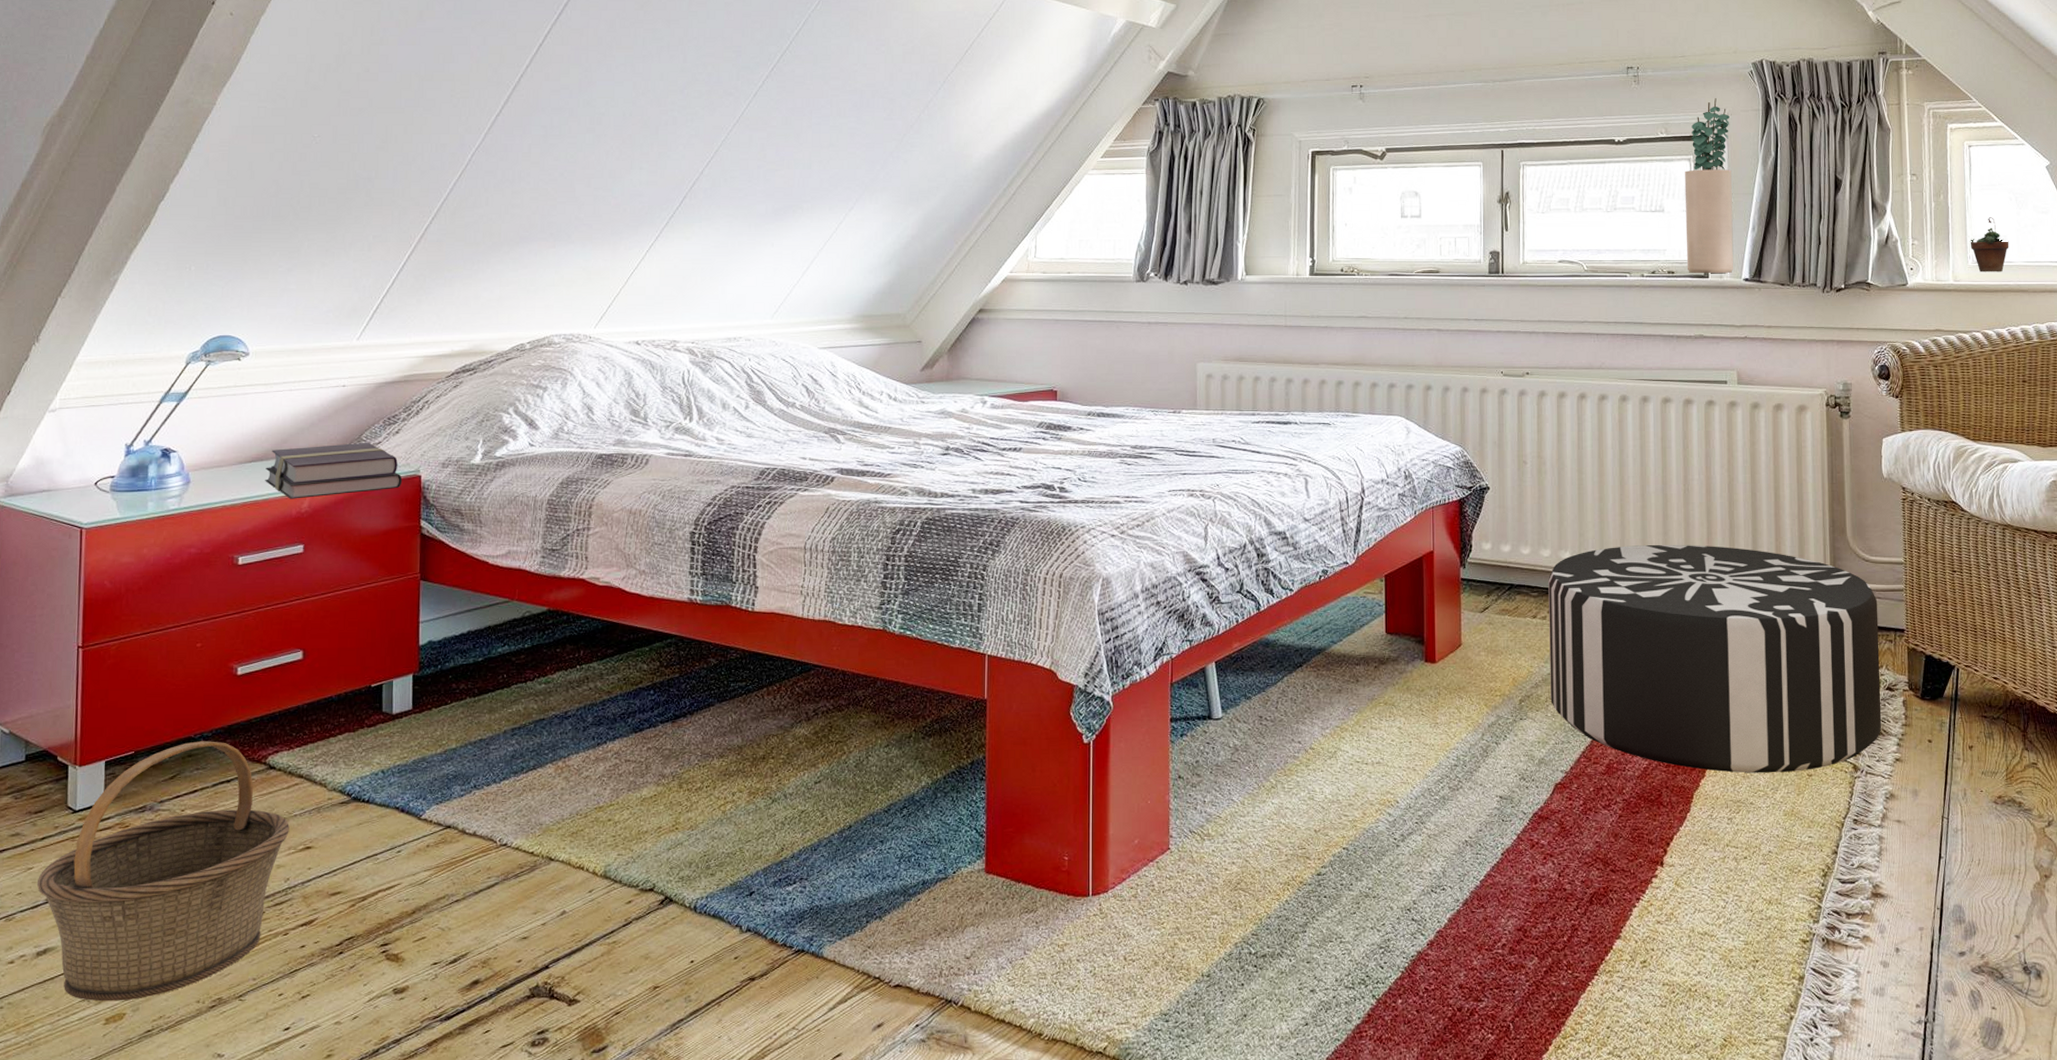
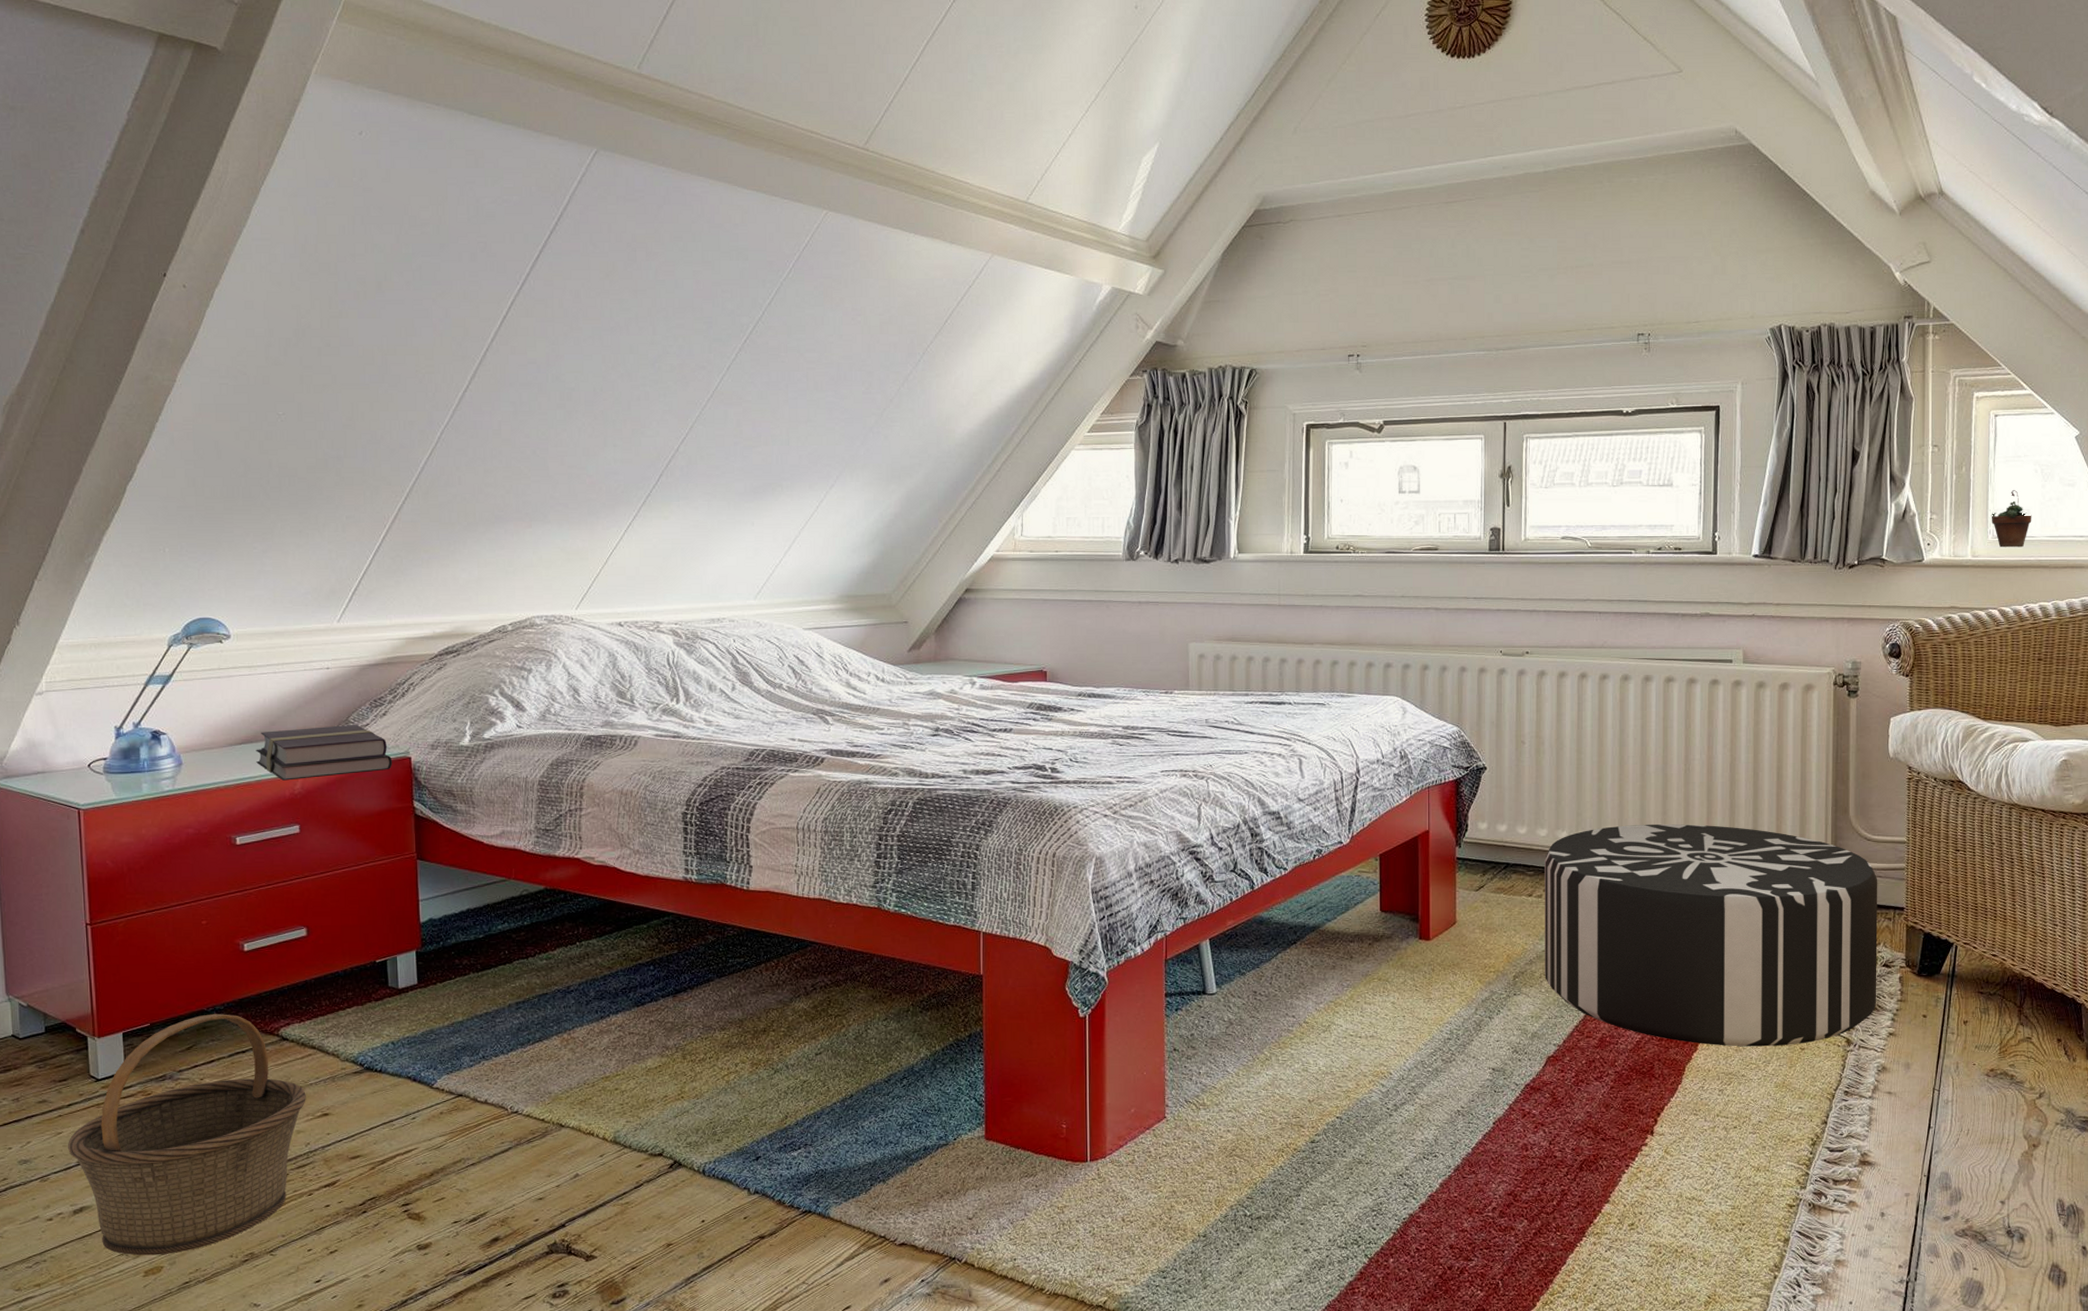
vase: present [1684,98,1734,274] -> none [1694,366,1744,550]

